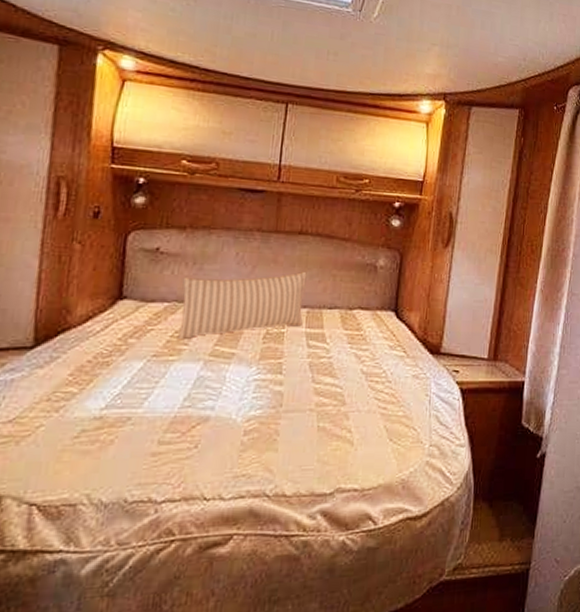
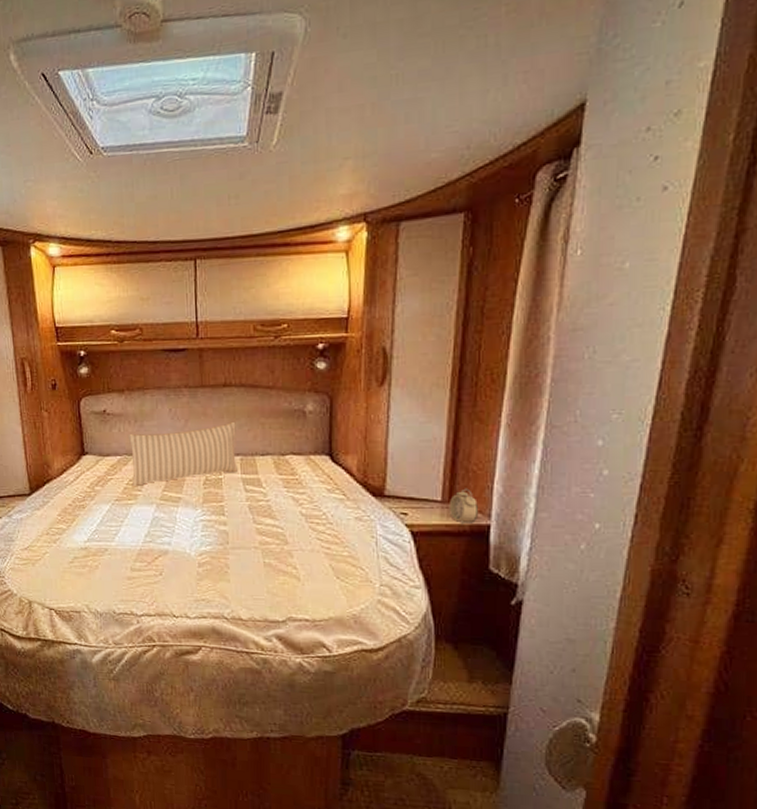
alarm clock: none [494,347,516,382] -> present [450,488,478,525]

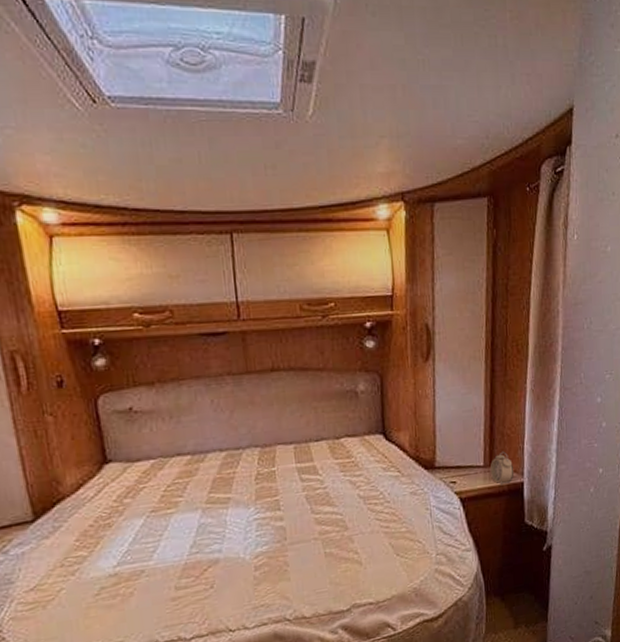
pillow: present [128,421,238,489] -> none [162,408,292,495]

